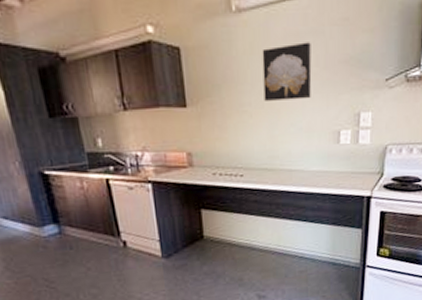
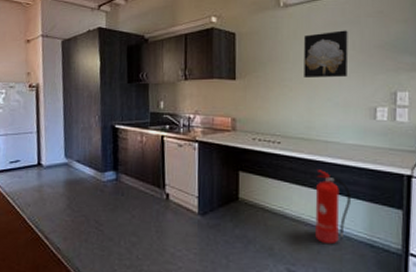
fire extinguisher: none [281,199,316,268] -> present [315,170,352,245]

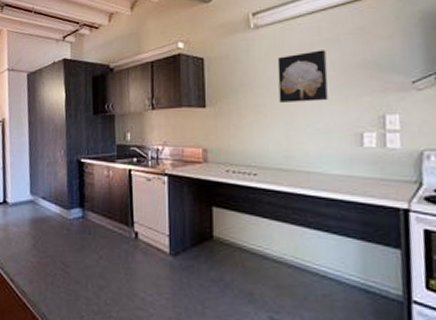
fire extinguisher: present [315,170,352,245] -> none [298,204,340,290]

